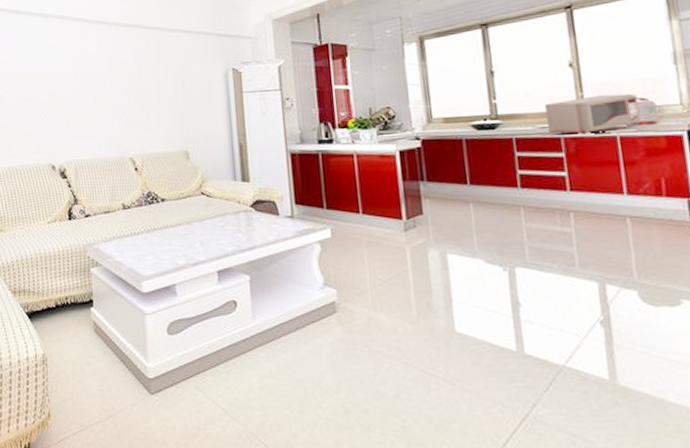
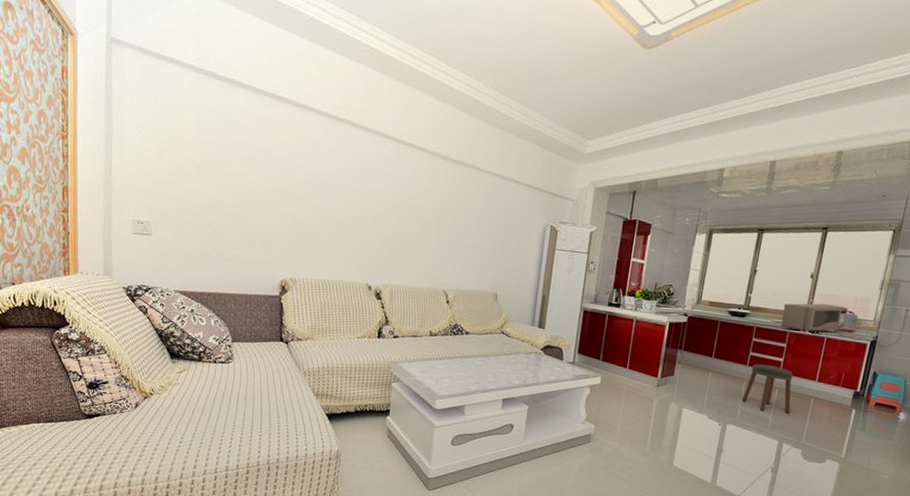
stool: none [525,182,602,246] -> present [742,363,794,415]

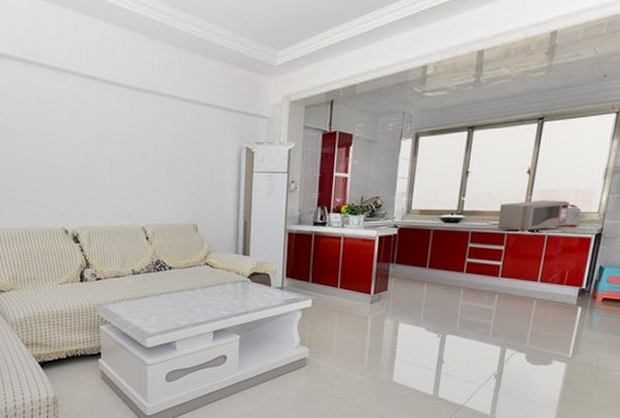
stool: present [742,363,794,415] -> none [461,270,514,320]

